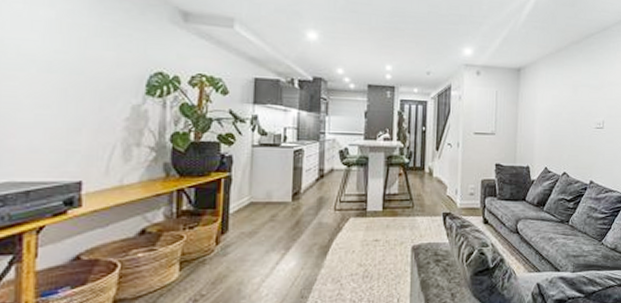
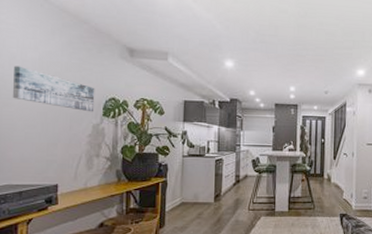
wall art: none [15,26,136,90] -> present [12,66,95,112]

